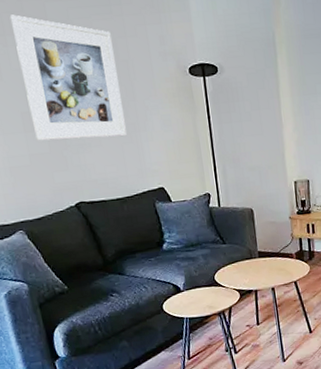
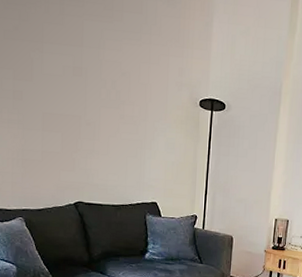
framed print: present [9,14,127,141] -> none [50,26,136,151]

